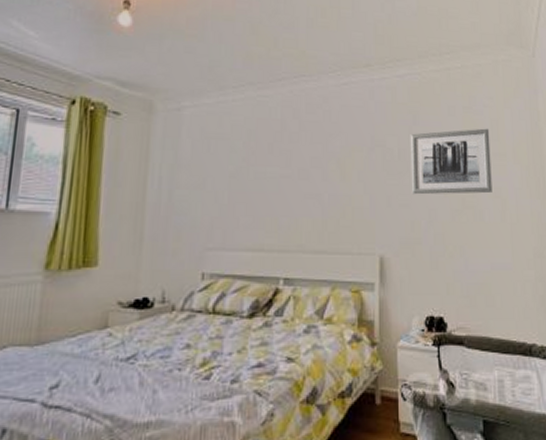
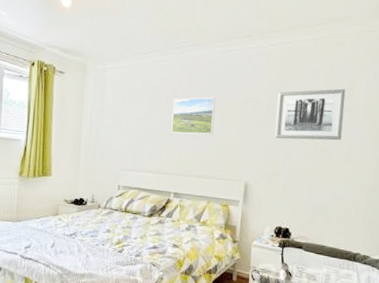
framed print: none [276,142,333,194] -> present [171,97,216,135]

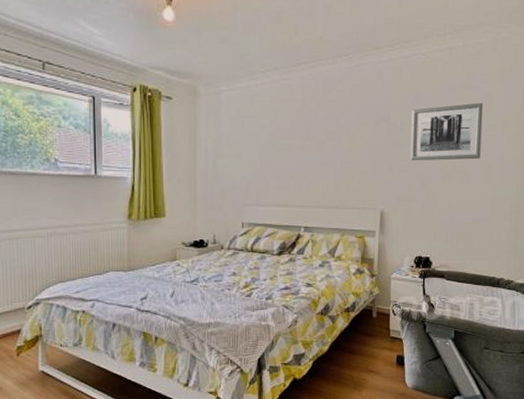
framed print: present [171,97,216,135] -> none [297,118,345,162]

